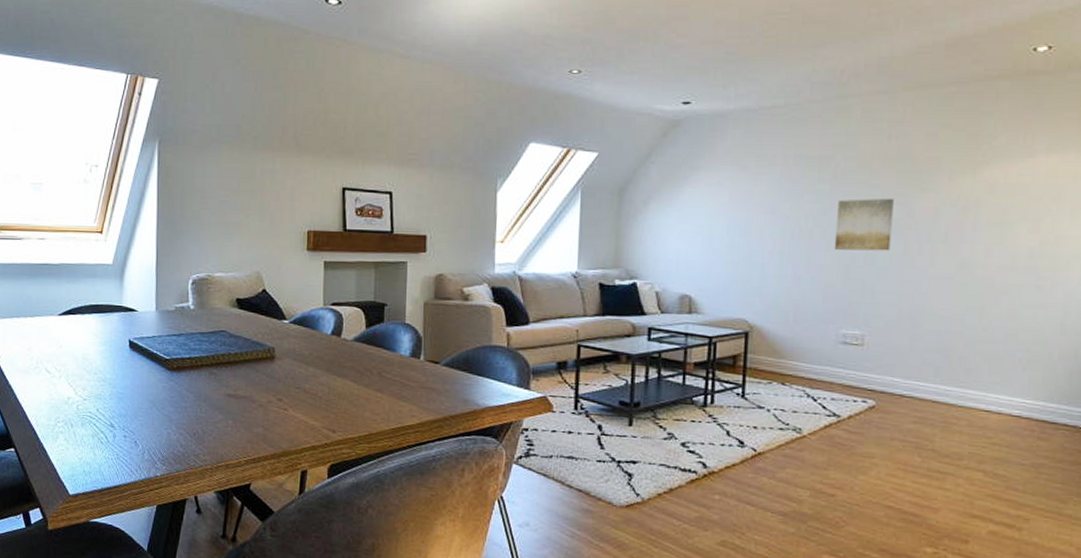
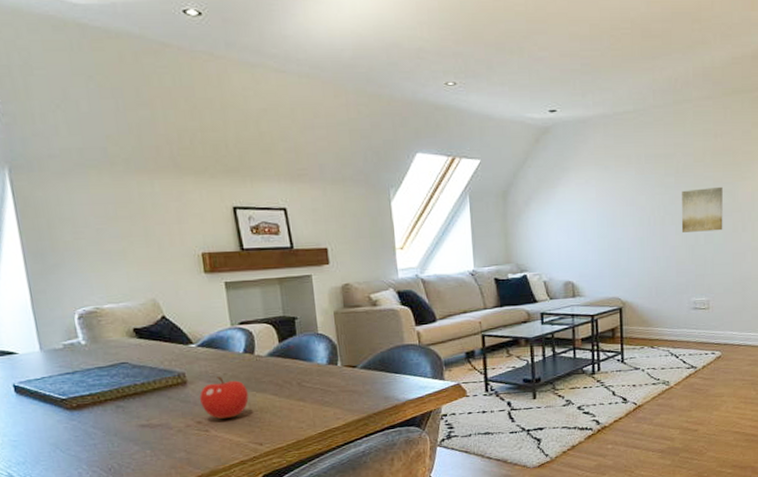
fruit: none [284,355,329,400] -> present [200,376,249,419]

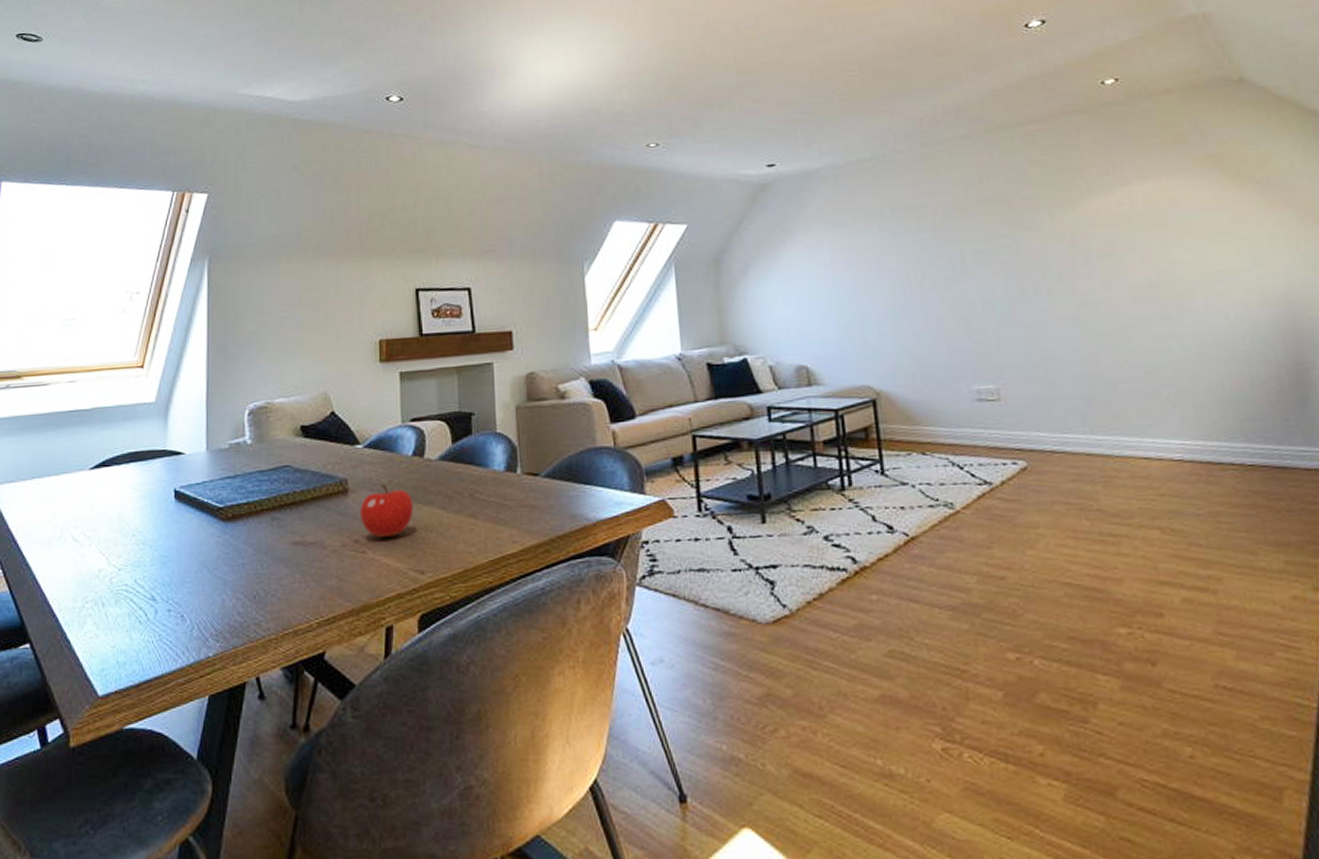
wall art: present [681,186,723,233] -> none [943,240,1007,300]

